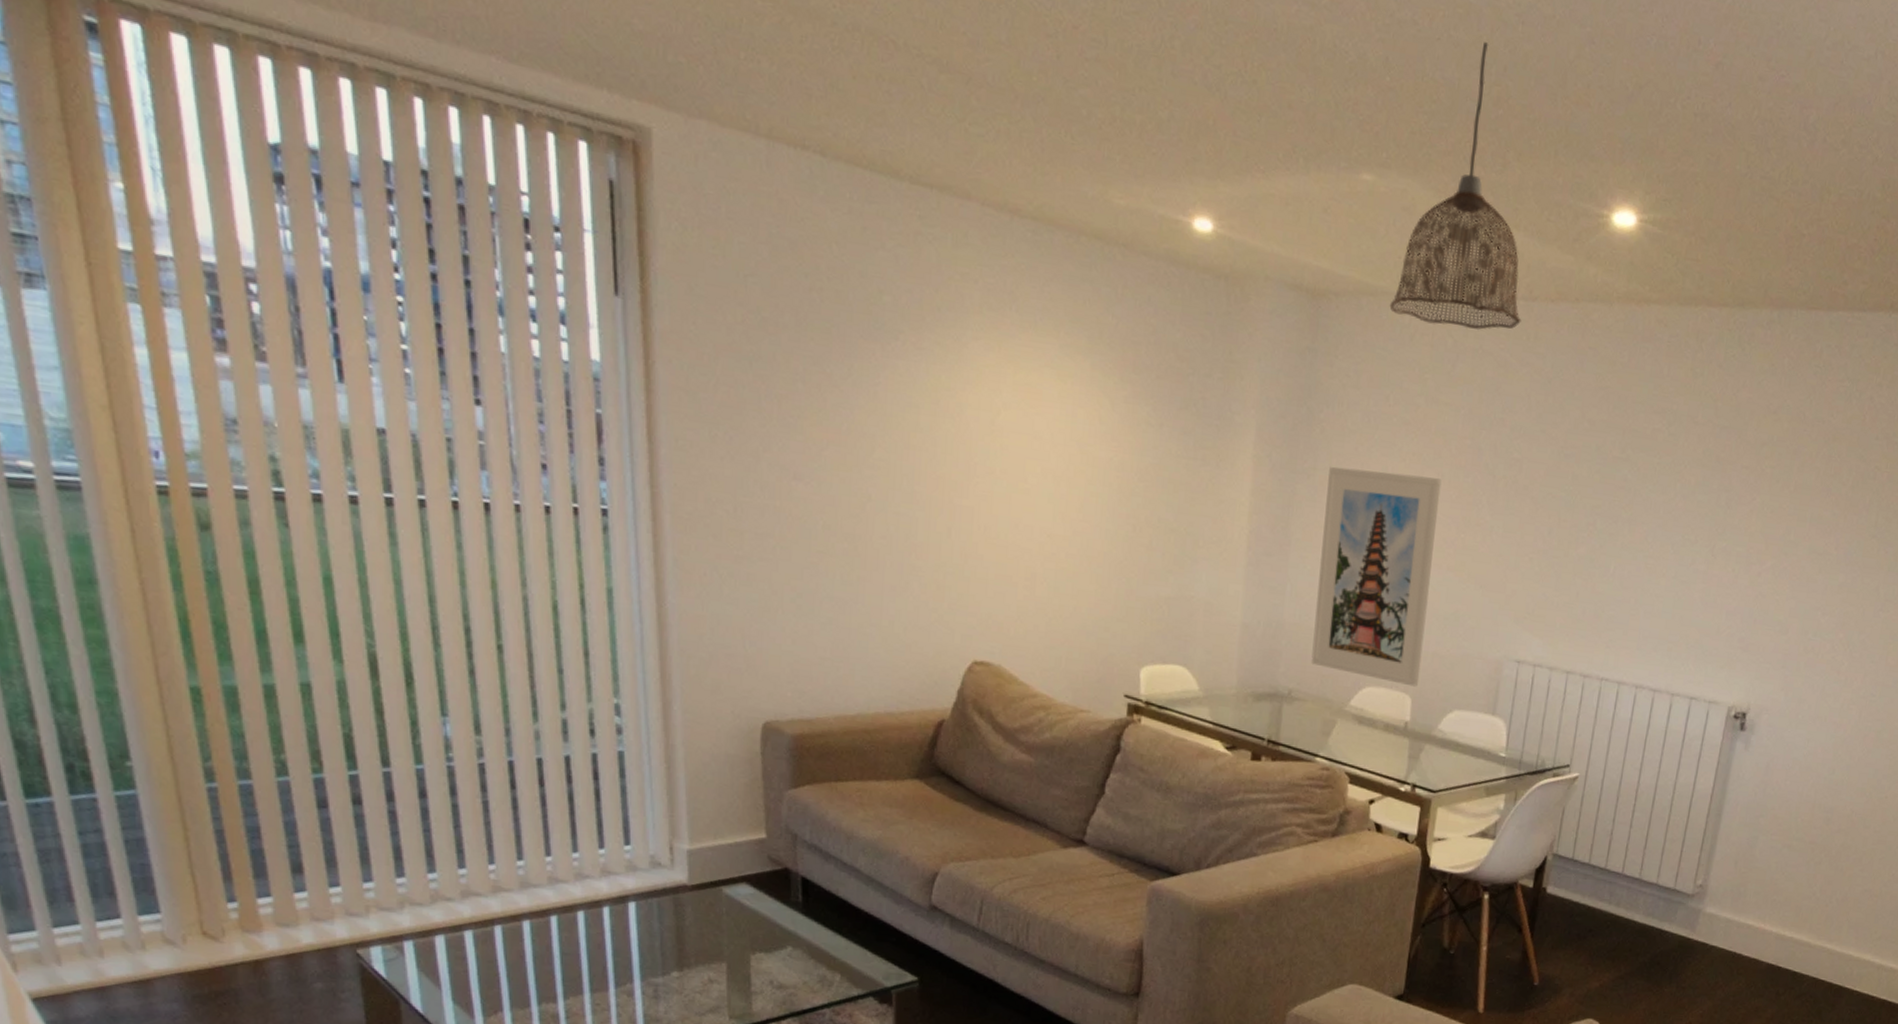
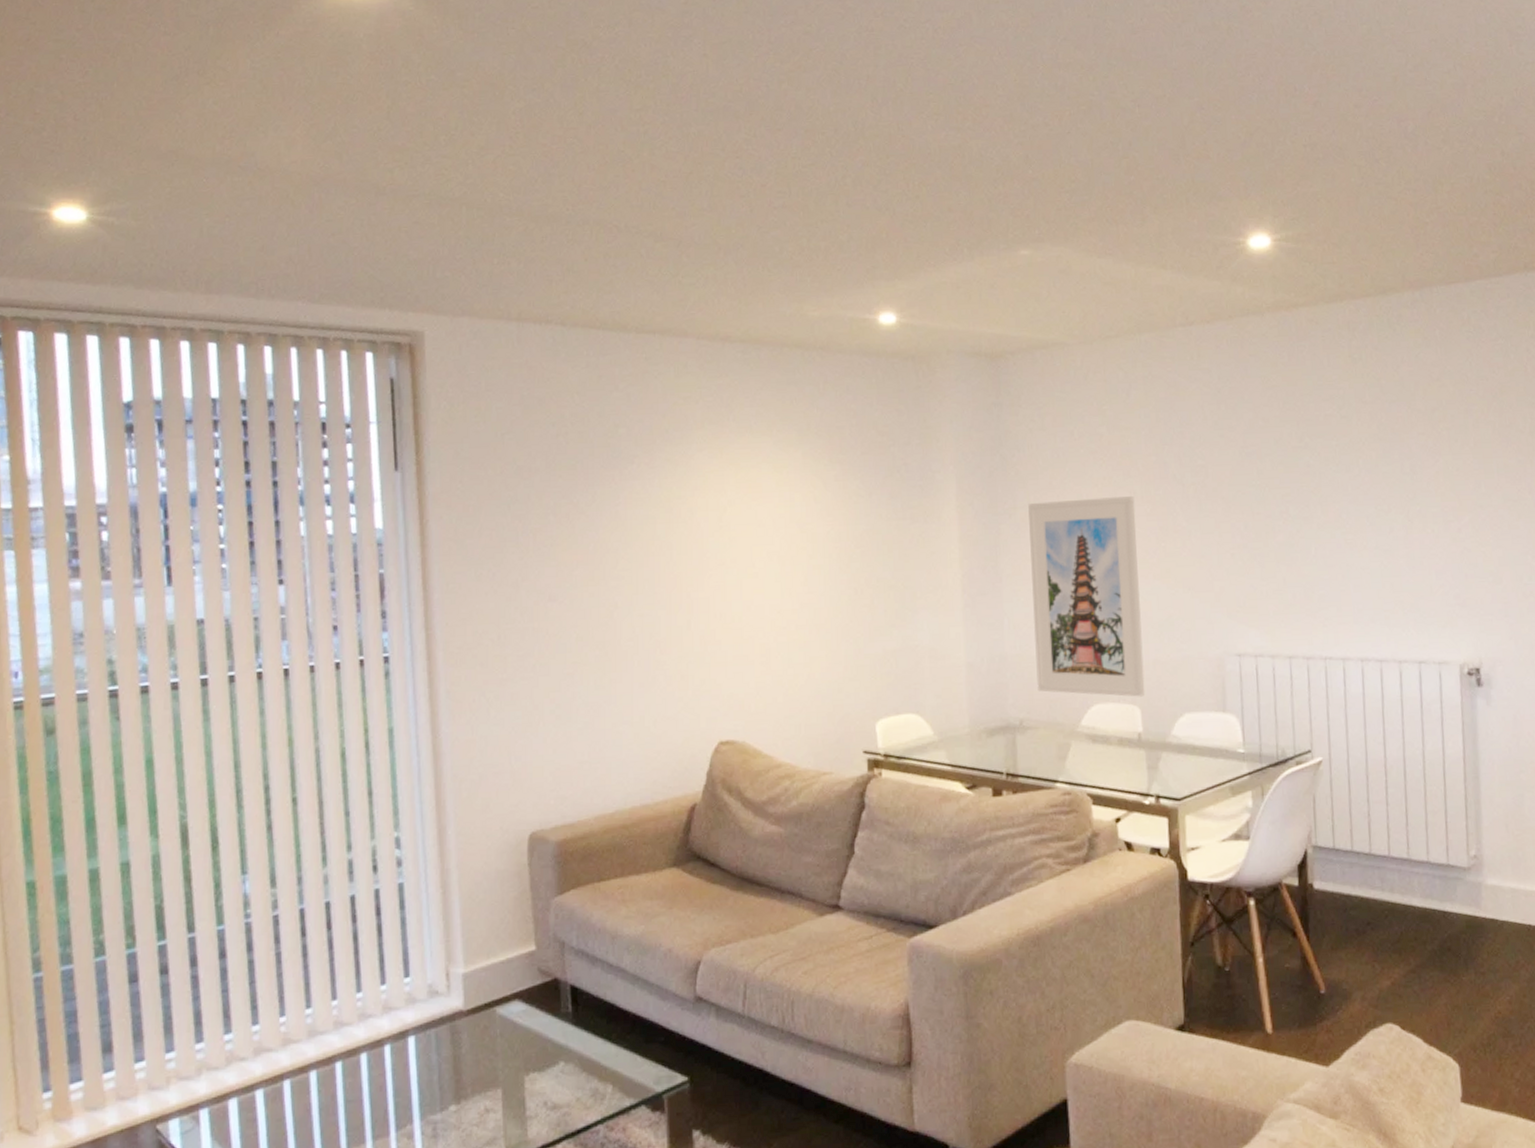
pendant lamp: present [1389,42,1522,331] -> none [1061,127,1183,362]

